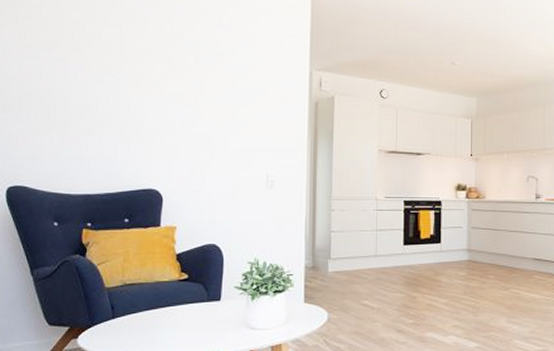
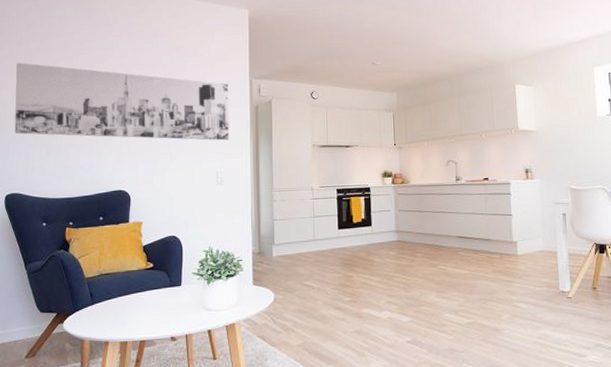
wall art: none [19,29,285,139] -> present [14,62,230,141]

